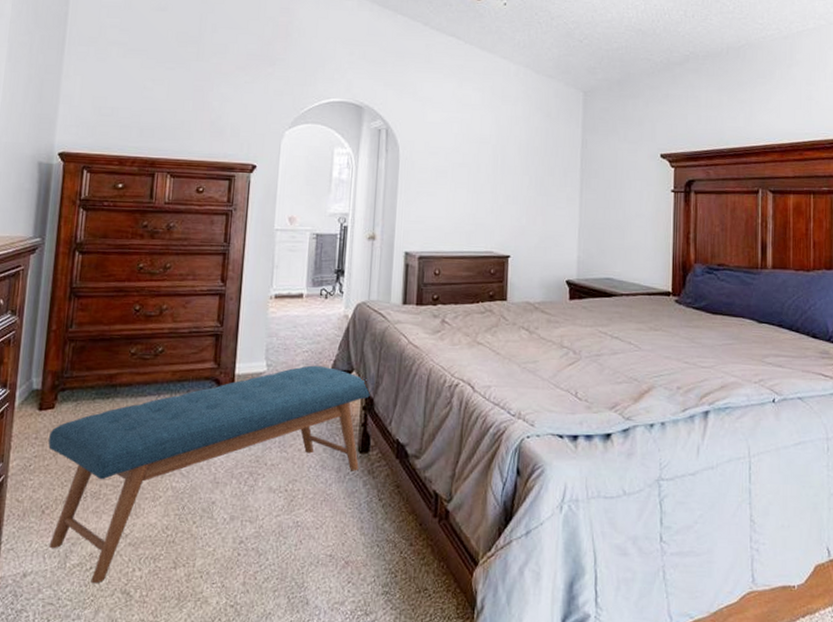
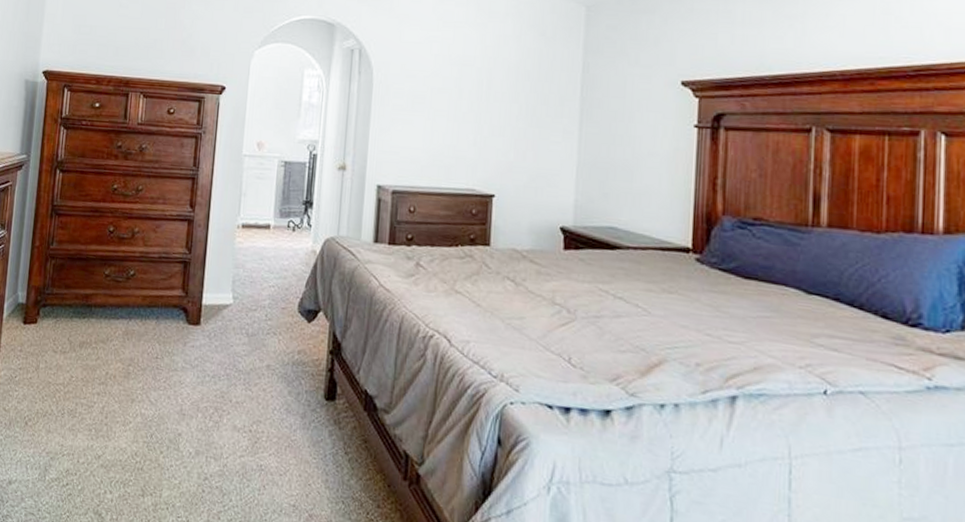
bench: present [48,365,371,584] -> none [31,301,339,501]

